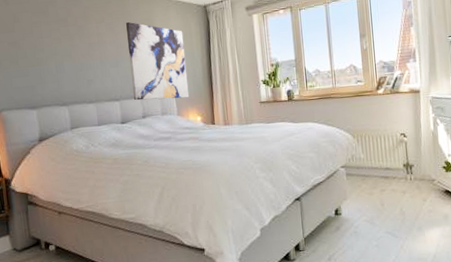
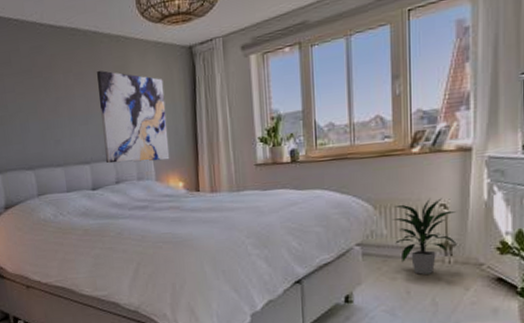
indoor plant: none [366,128,416,190] -> present [391,197,459,275]

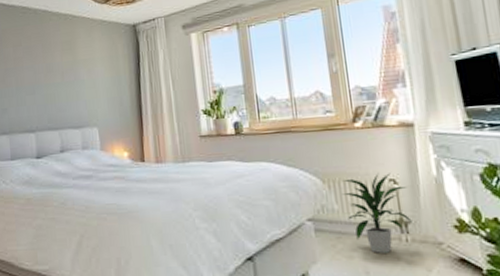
wall art: present [97,70,170,164] -> none [45,44,115,133]

